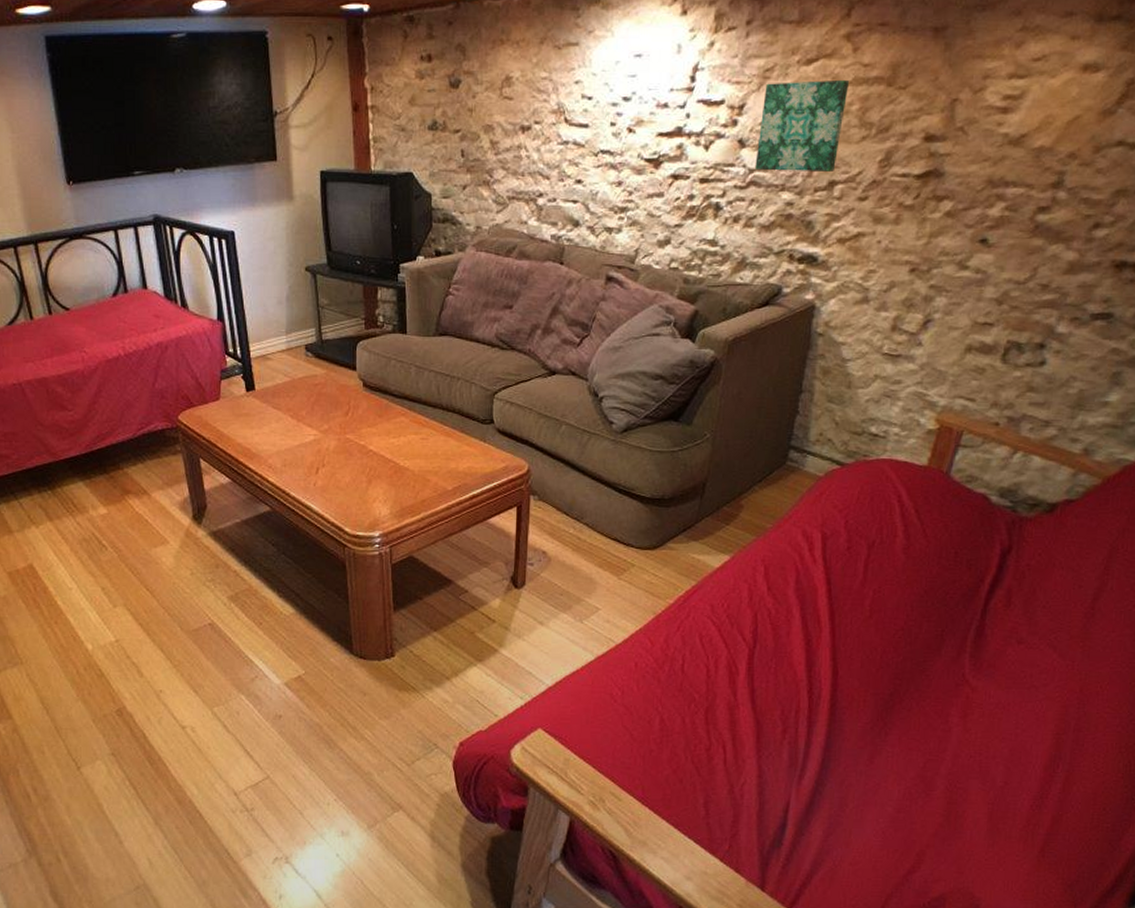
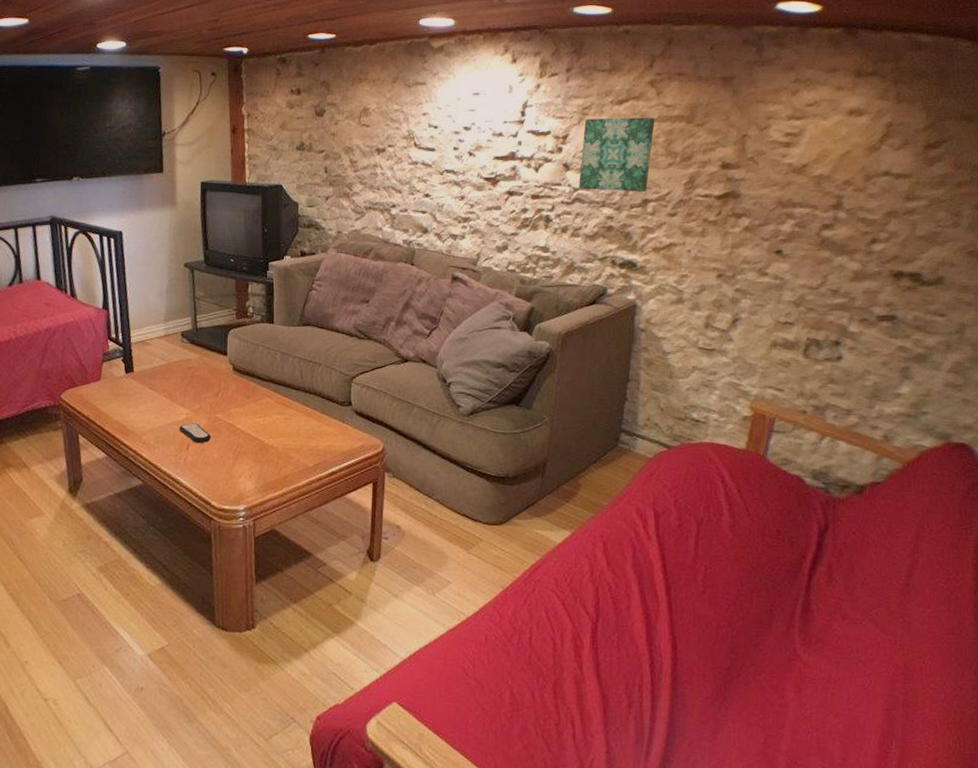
remote control: none [306,445,341,467] -> present [178,423,211,444]

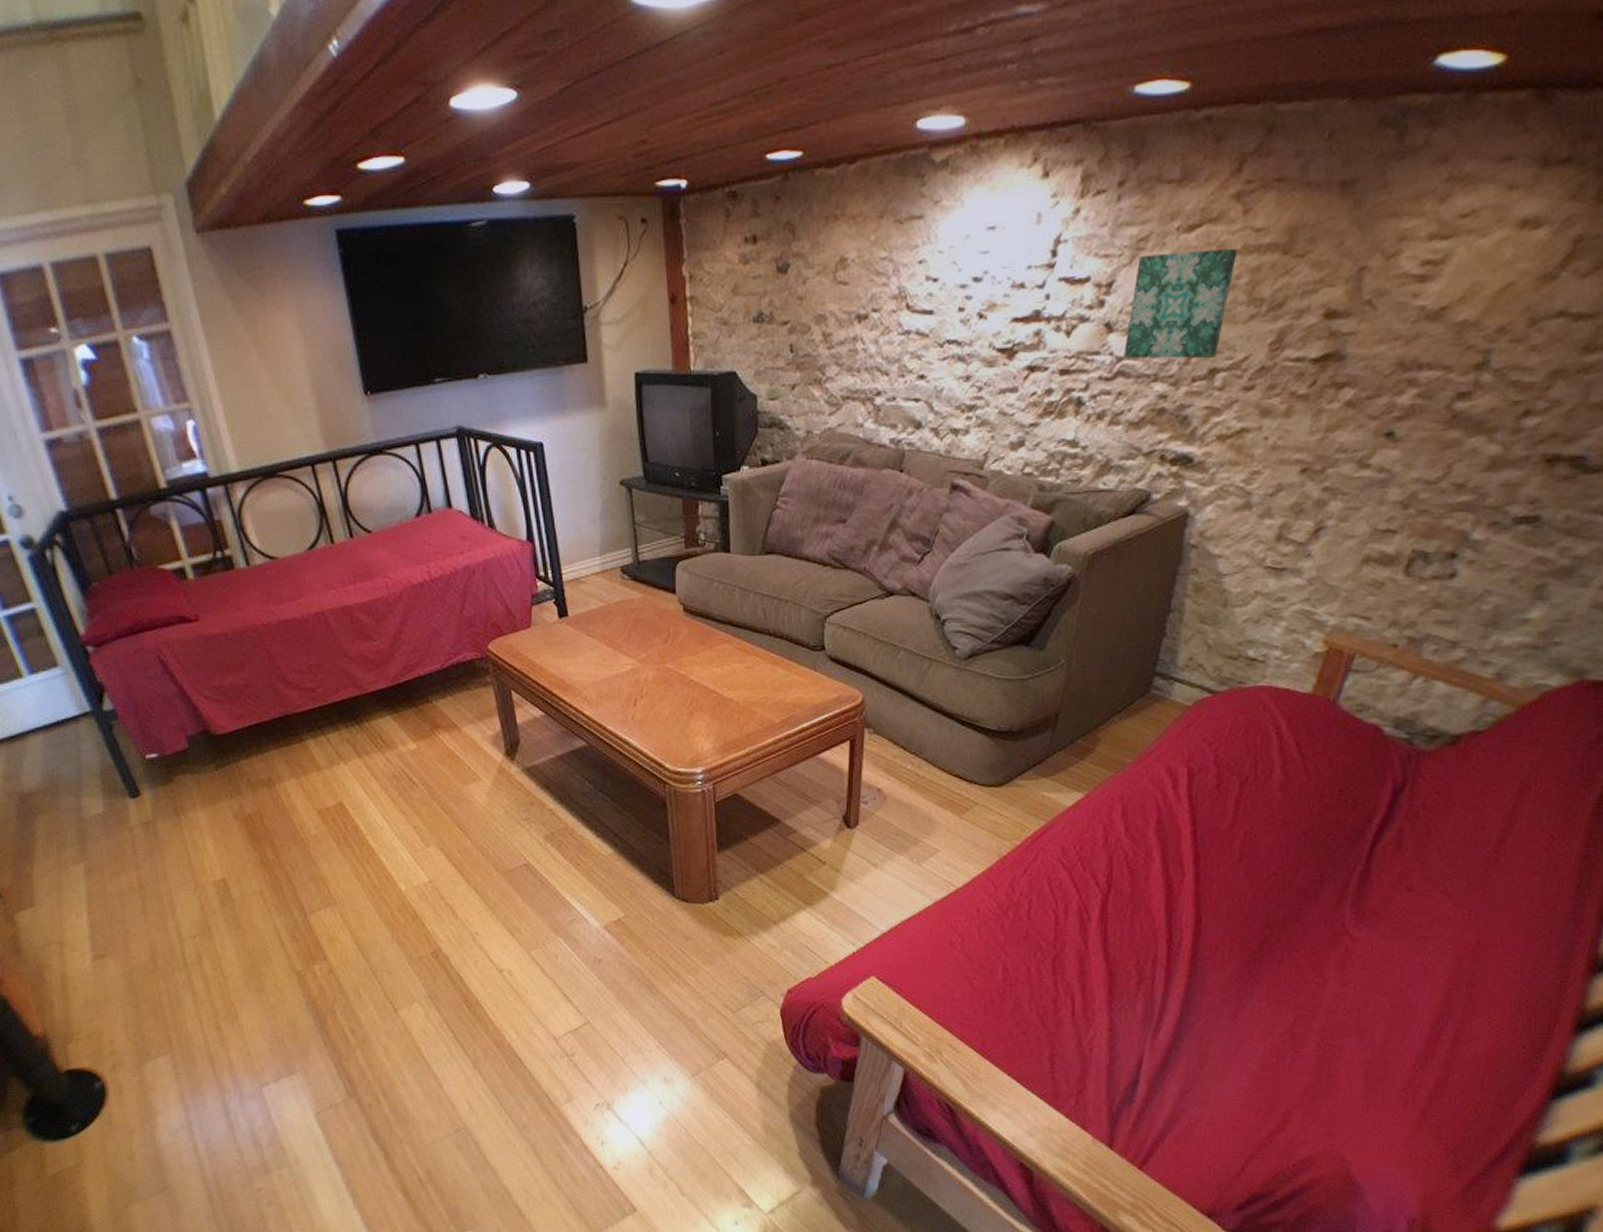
remote control: present [178,423,211,444] -> none [623,675,661,699]

